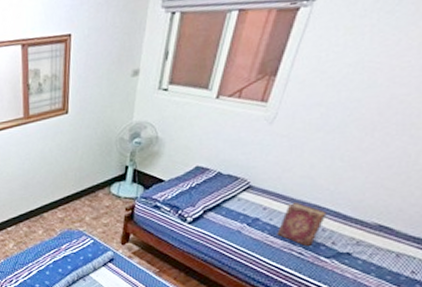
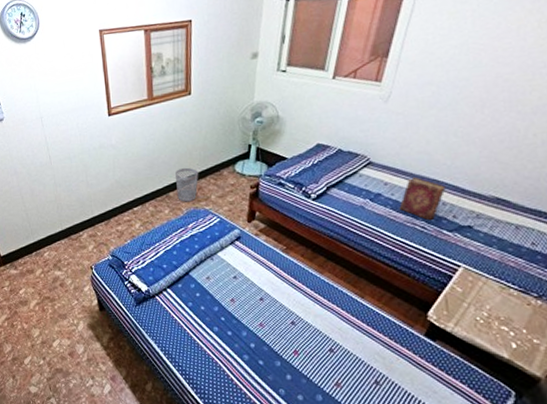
wastebasket: none [50,188,74,223] -> present [175,167,199,202]

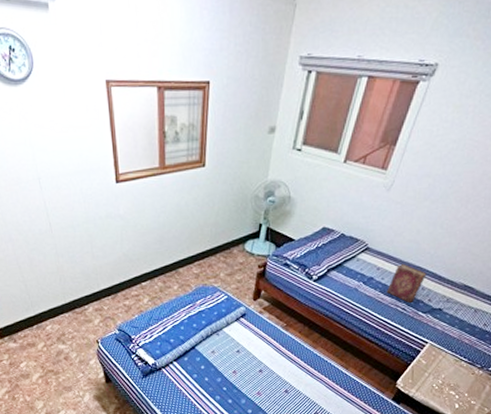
wastebasket: present [175,167,199,202] -> none [186,243,210,279]

